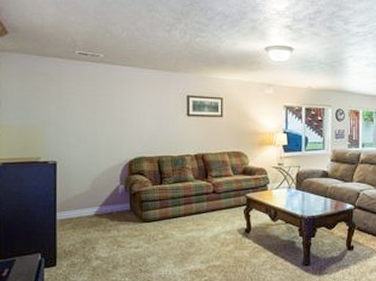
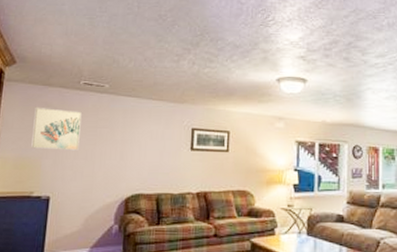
wall art: none [32,76,80,118] -> present [31,106,82,151]

